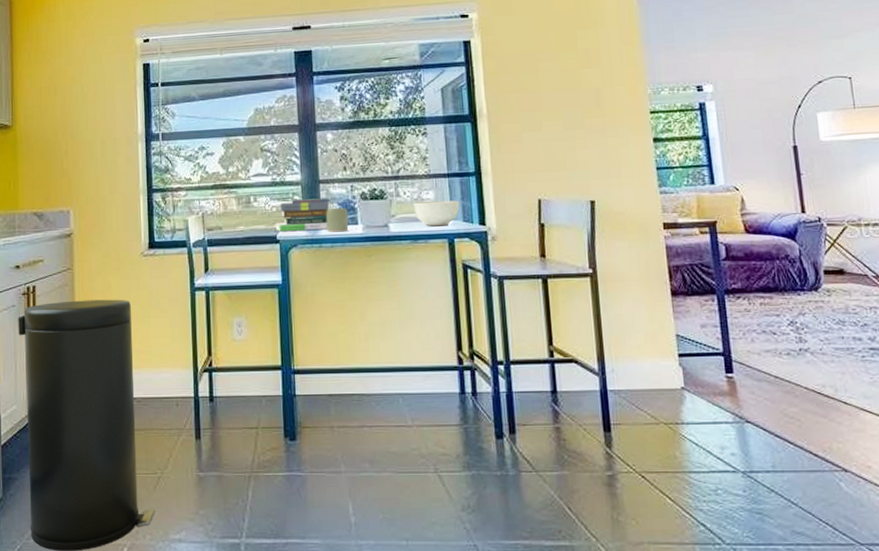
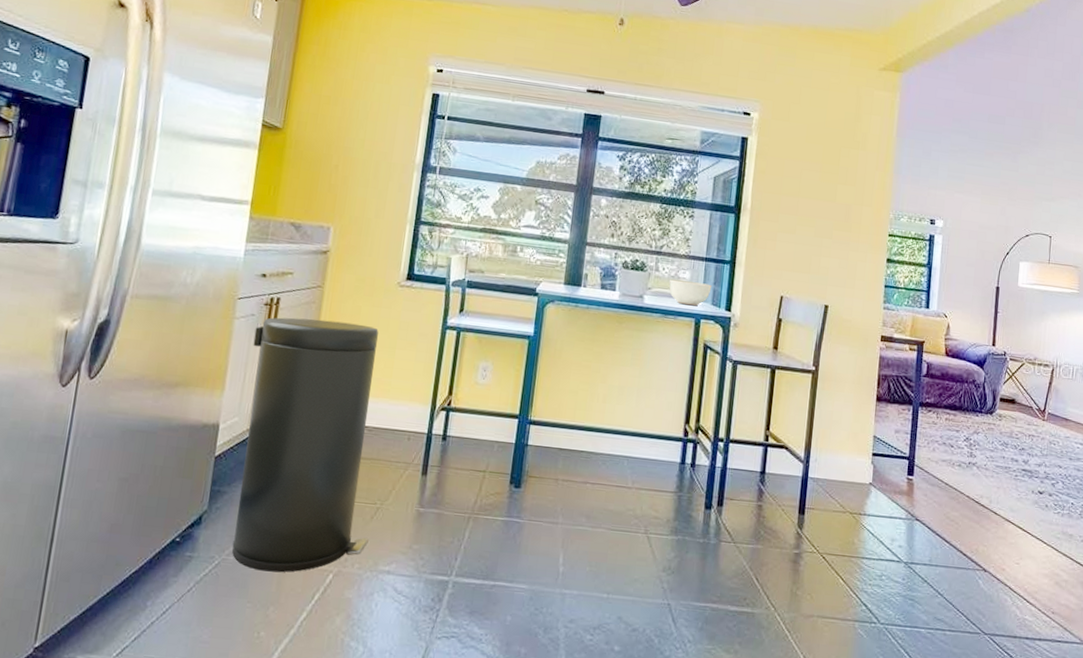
books: present [275,198,330,231] -> none [536,256,593,290]
mug: present [325,207,349,232] -> none [585,270,608,296]

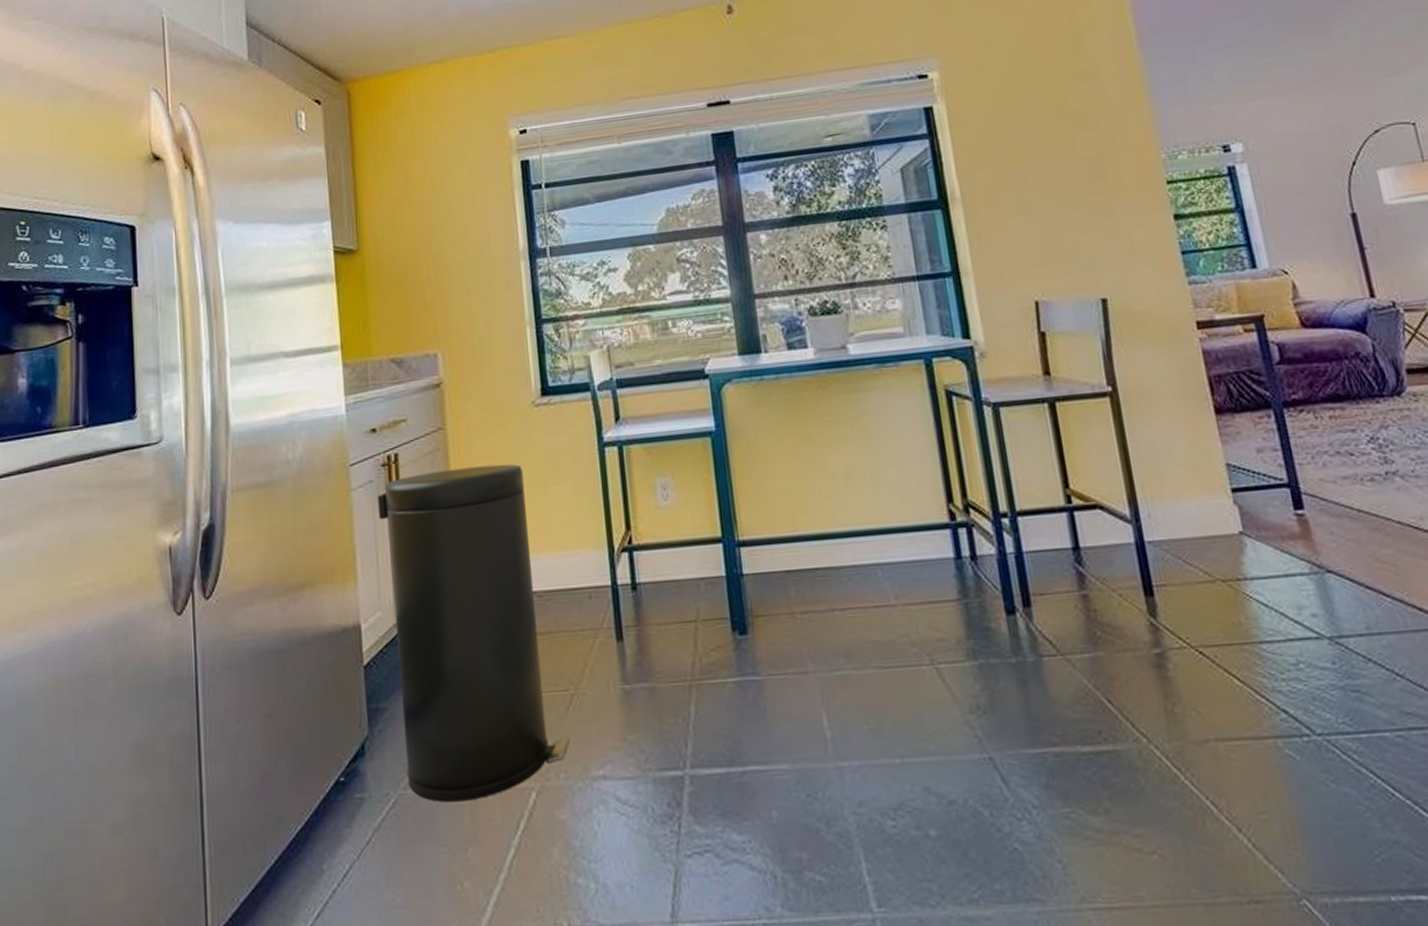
bowl: present [669,279,712,306] -> none [875,309,936,345]

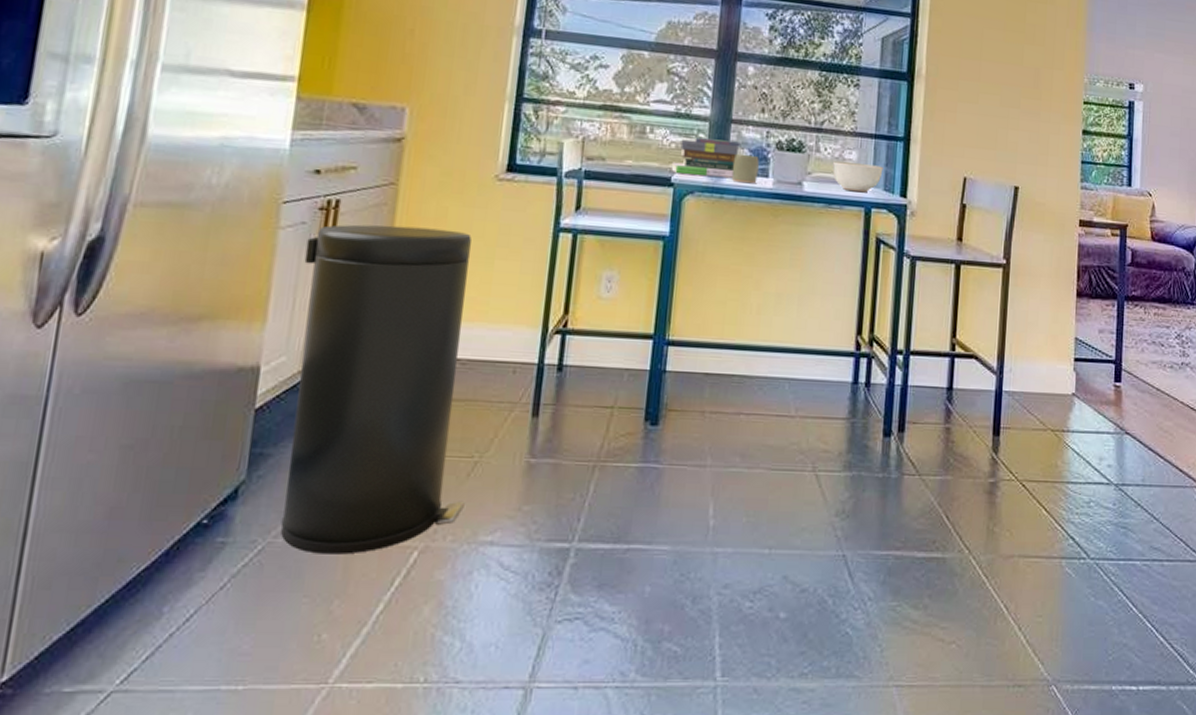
books: none [701,316,770,363] -> present [671,137,740,178]
mug: none [765,328,796,360] -> present [732,153,759,184]
bowl: none [875,309,936,345] -> present [832,161,883,193]

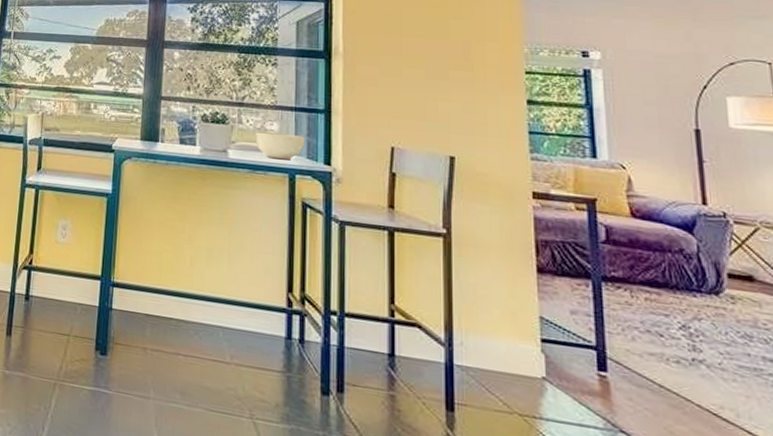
books: present [671,137,740,178] -> none [111,112,170,146]
mug: present [732,153,759,184] -> none [163,125,187,151]

